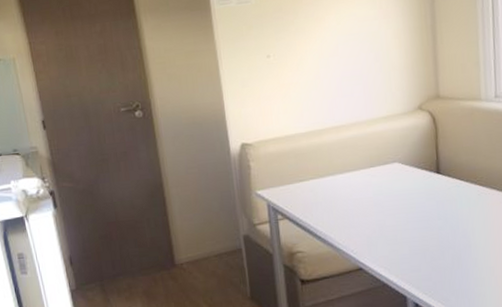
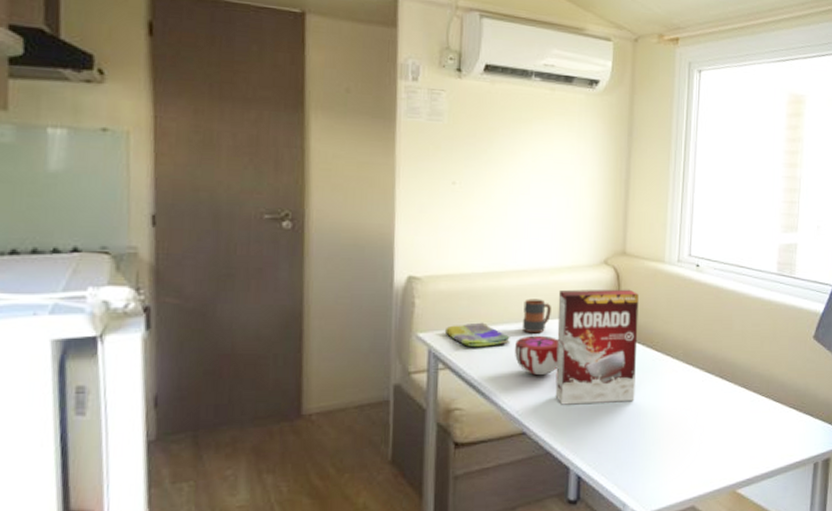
dish towel: none [278,176,338,198] -> present [444,322,510,347]
decorative bowl: none [342,182,385,219] -> present [514,335,558,376]
mug: none [346,149,373,182] -> present [522,299,551,334]
cereal box: none [377,130,464,242] -> present [555,289,639,405]

